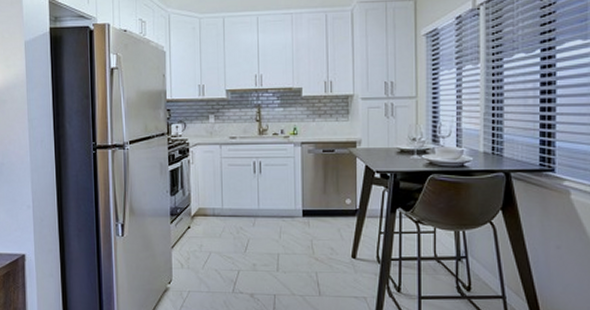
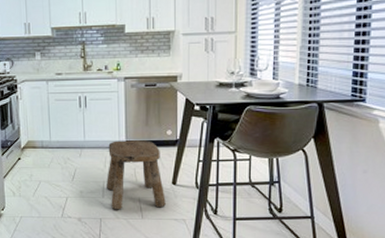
stool: none [281,209,345,286] -> present [106,140,166,210]

